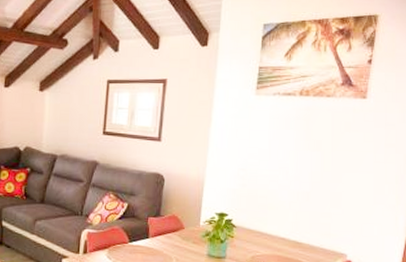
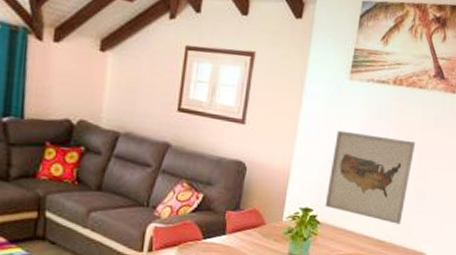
wall art: none [239,141,327,226] -> present [325,130,416,224]

